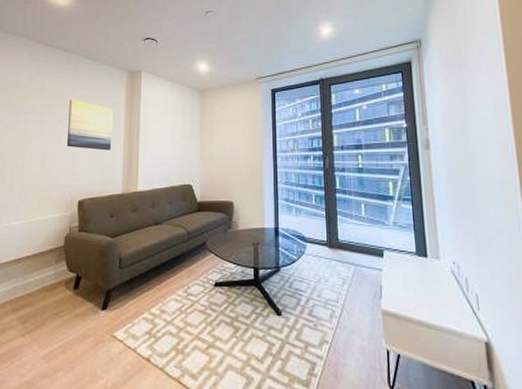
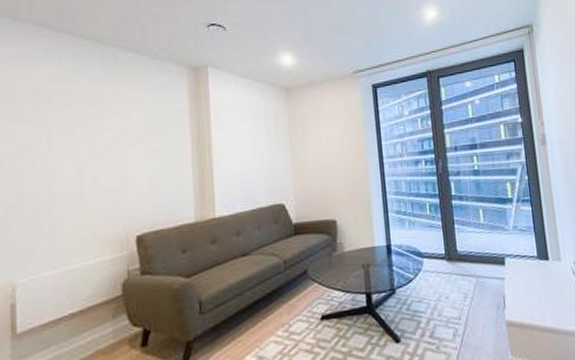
wall art: present [67,99,113,151] -> none [111,105,176,170]

